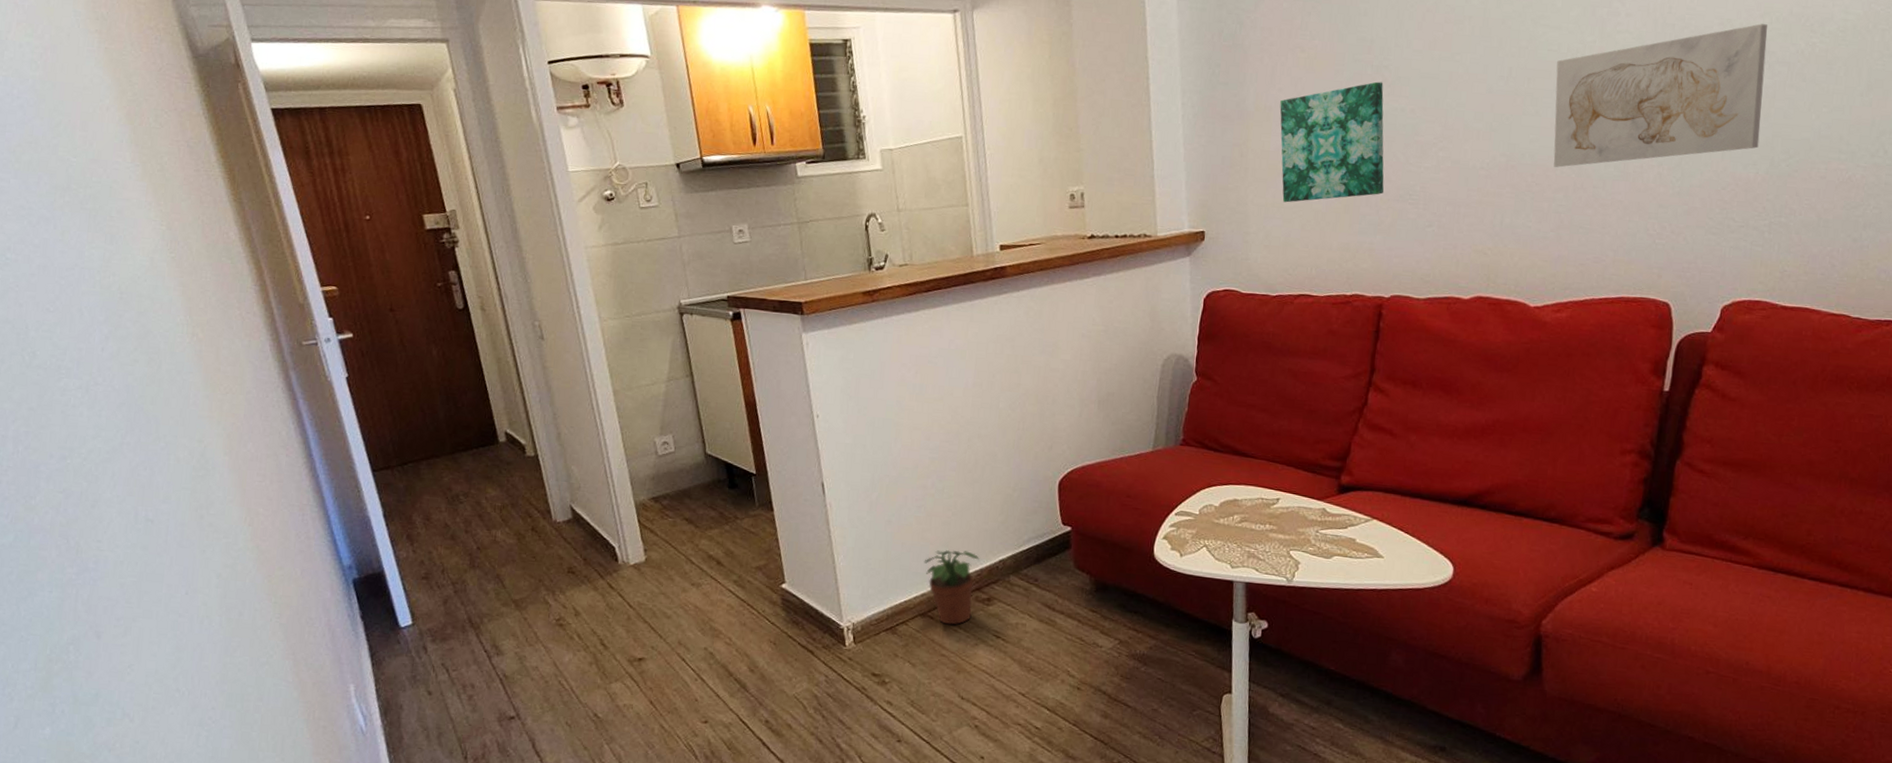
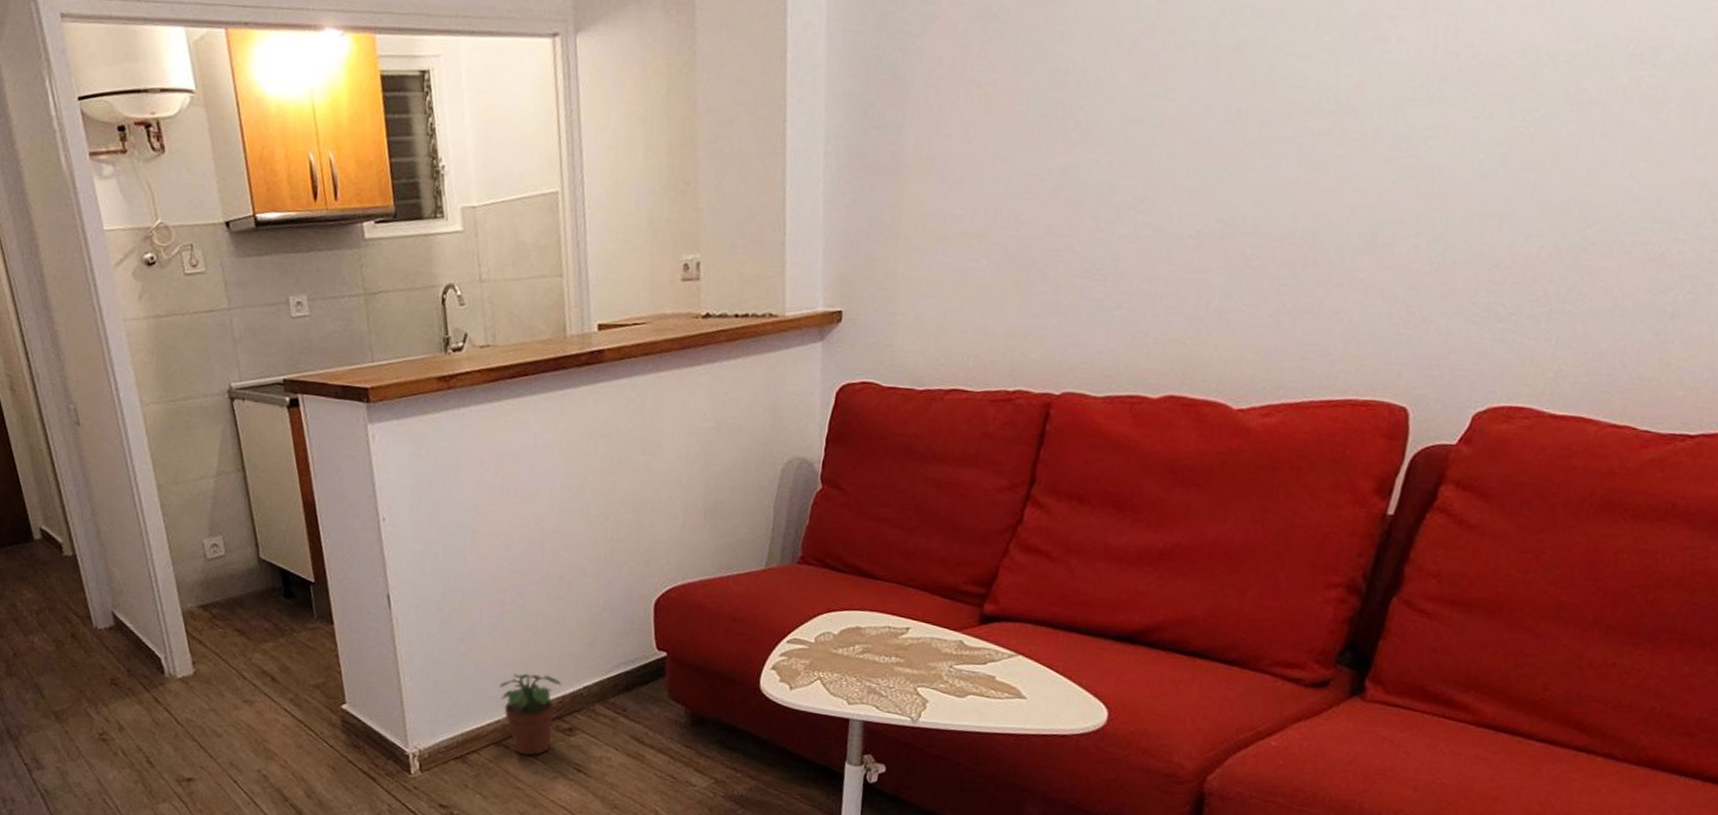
wall art: present [1280,81,1384,203] -> none [939,126,1077,278]
wall art: present [1553,23,1768,168] -> none [1281,51,1583,237]

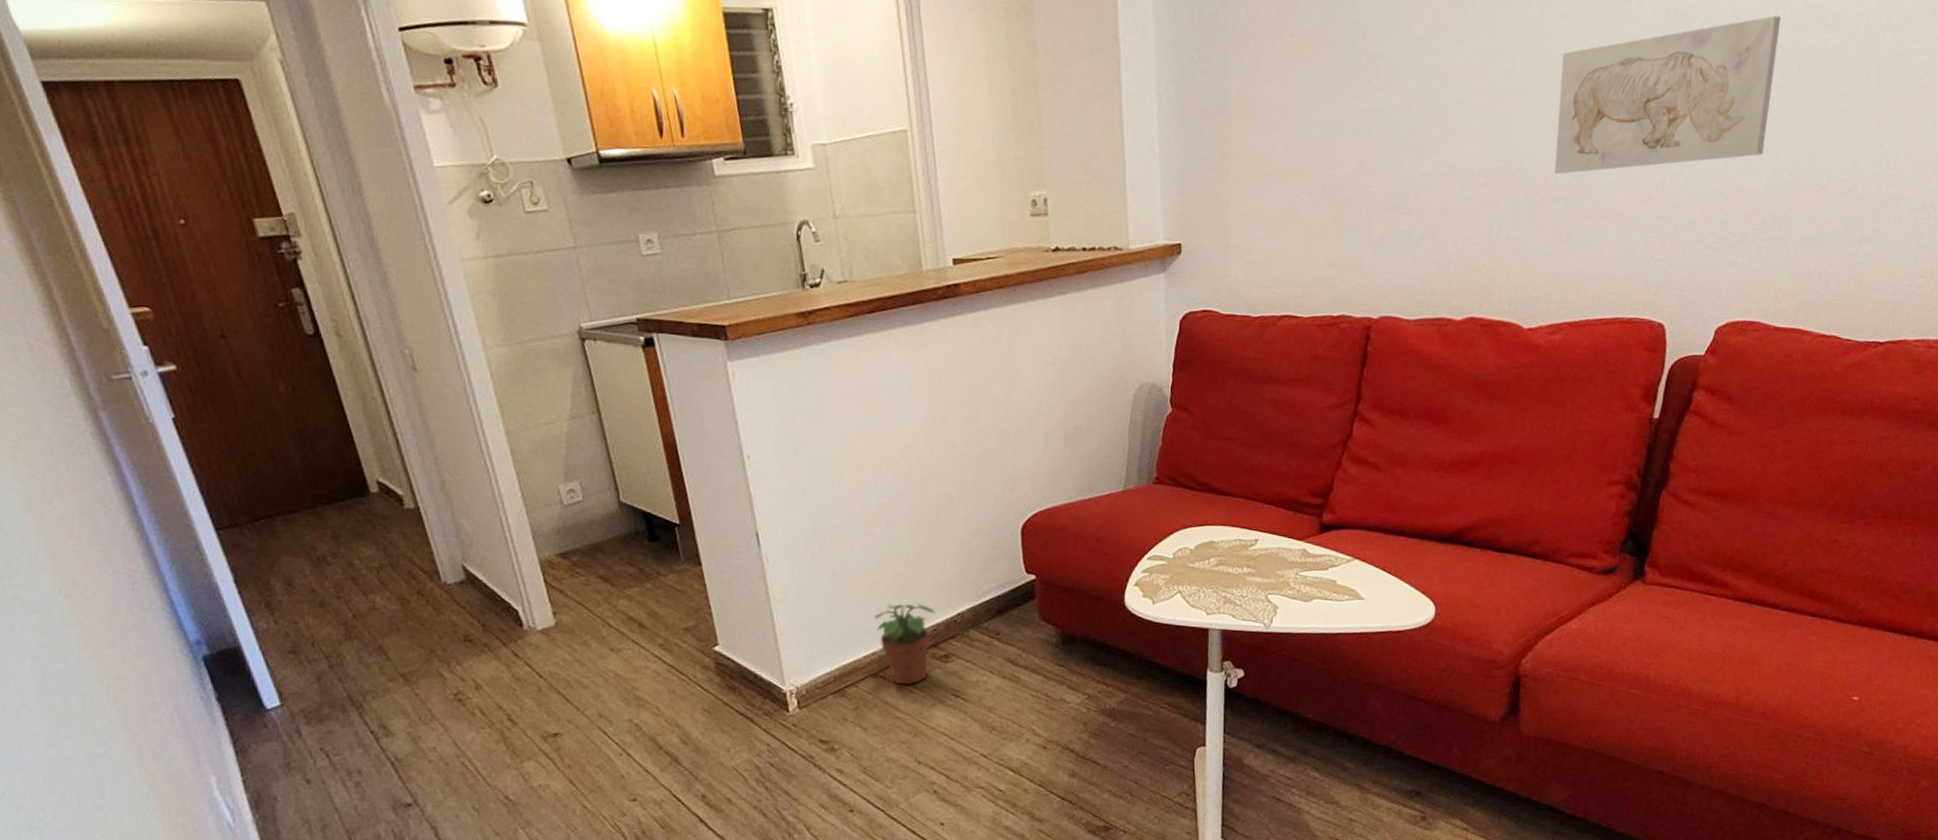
wall art: none [1281,51,1583,237] -> present [1554,15,1781,174]

